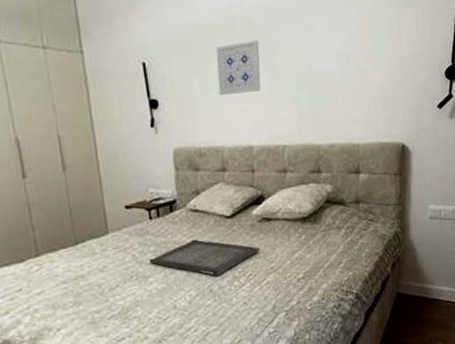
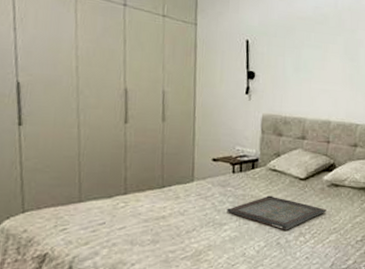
wall art: present [216,41,261,96] -> none [307,35,346,77]

